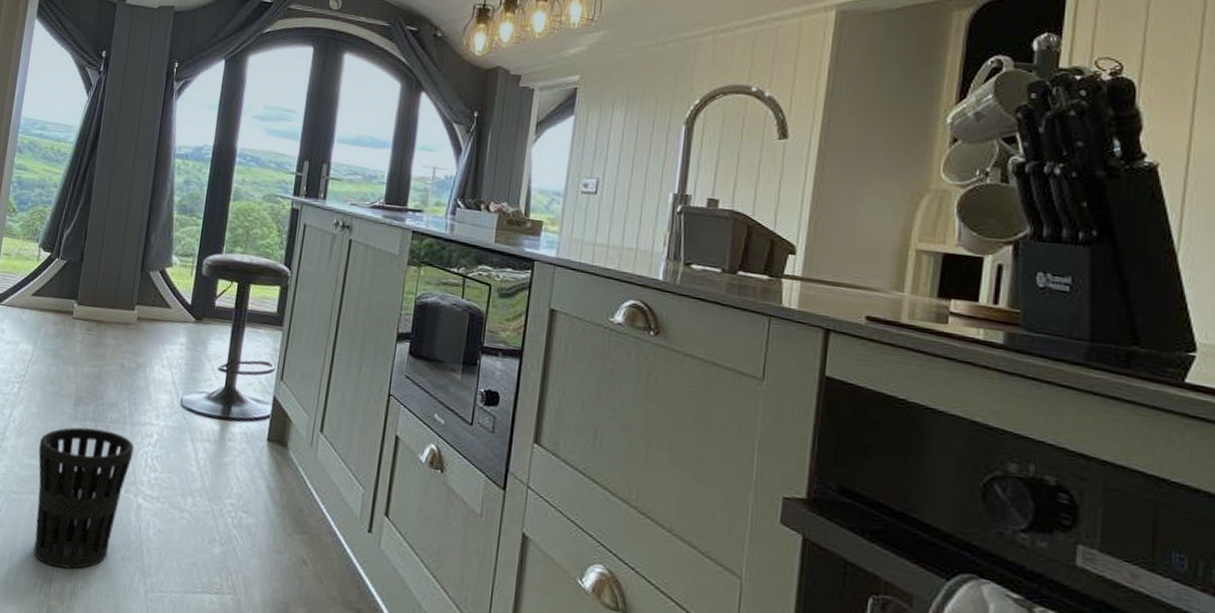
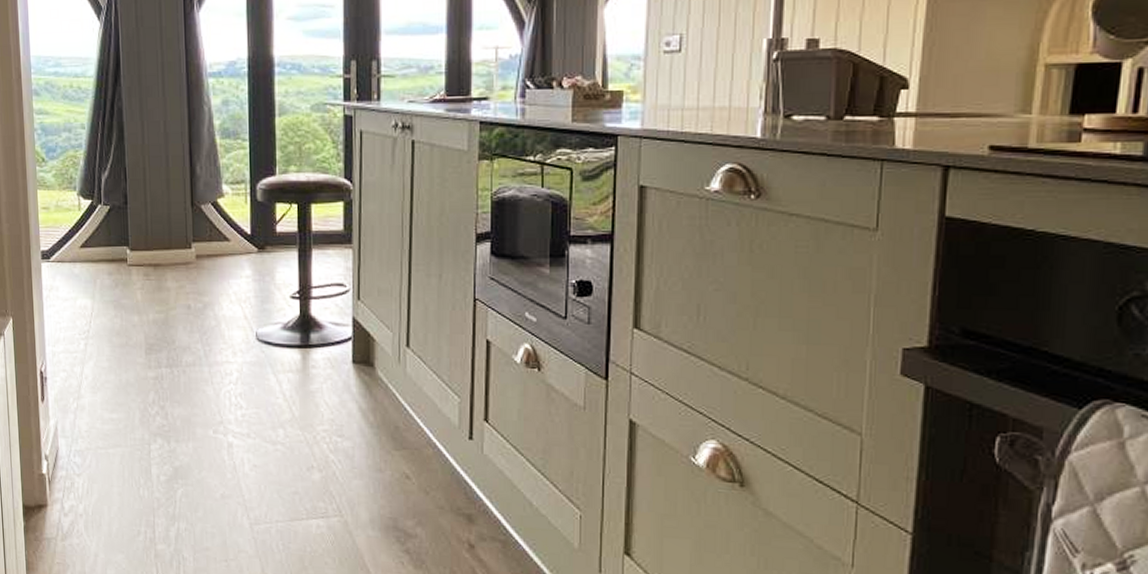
wastebasket: present [33,427,134,569] -> none [116,374,216,514]

